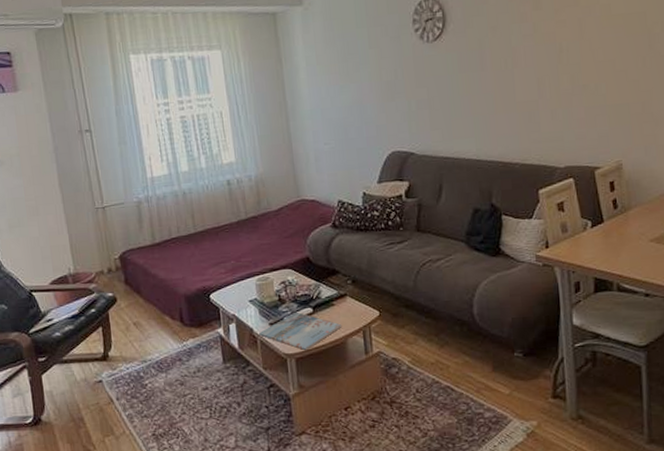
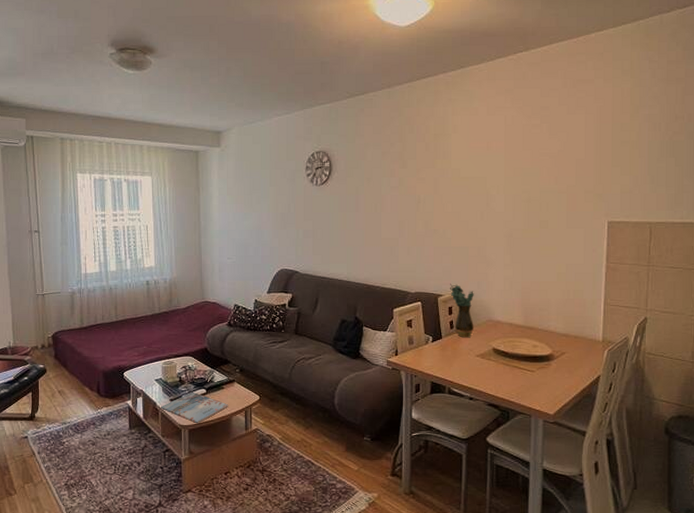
vase: none [609,151,644,219] -> present [450,283,474,337]

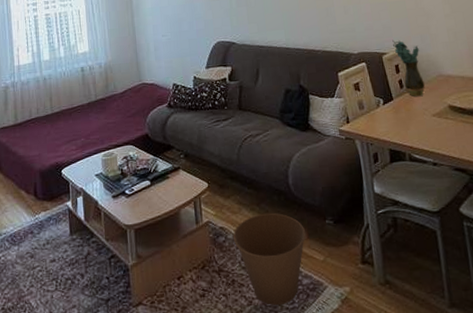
magazine: present [161,391,229,424] -> none [103,184,176,222]
basket: none [278,426,345,502] -> present [233,212,307,305]

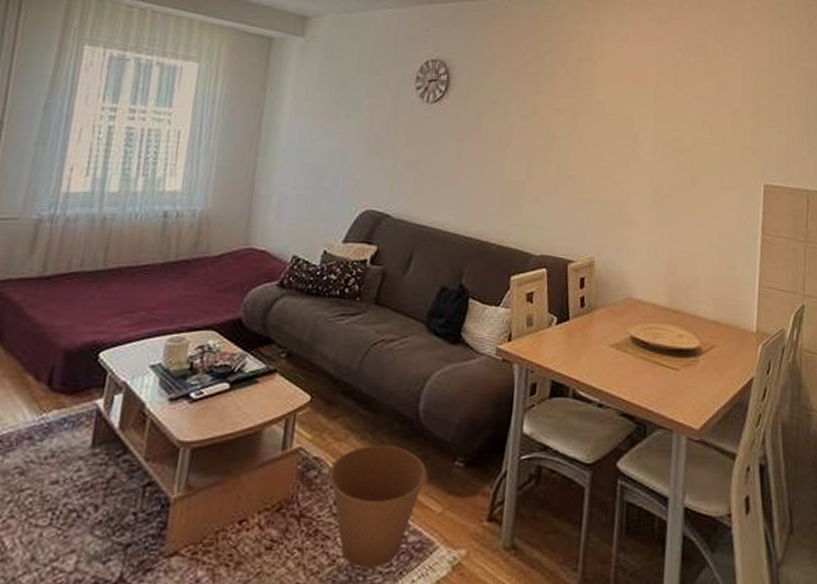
vase: present [392,40,425,96] -> none [583,246,612,320]

